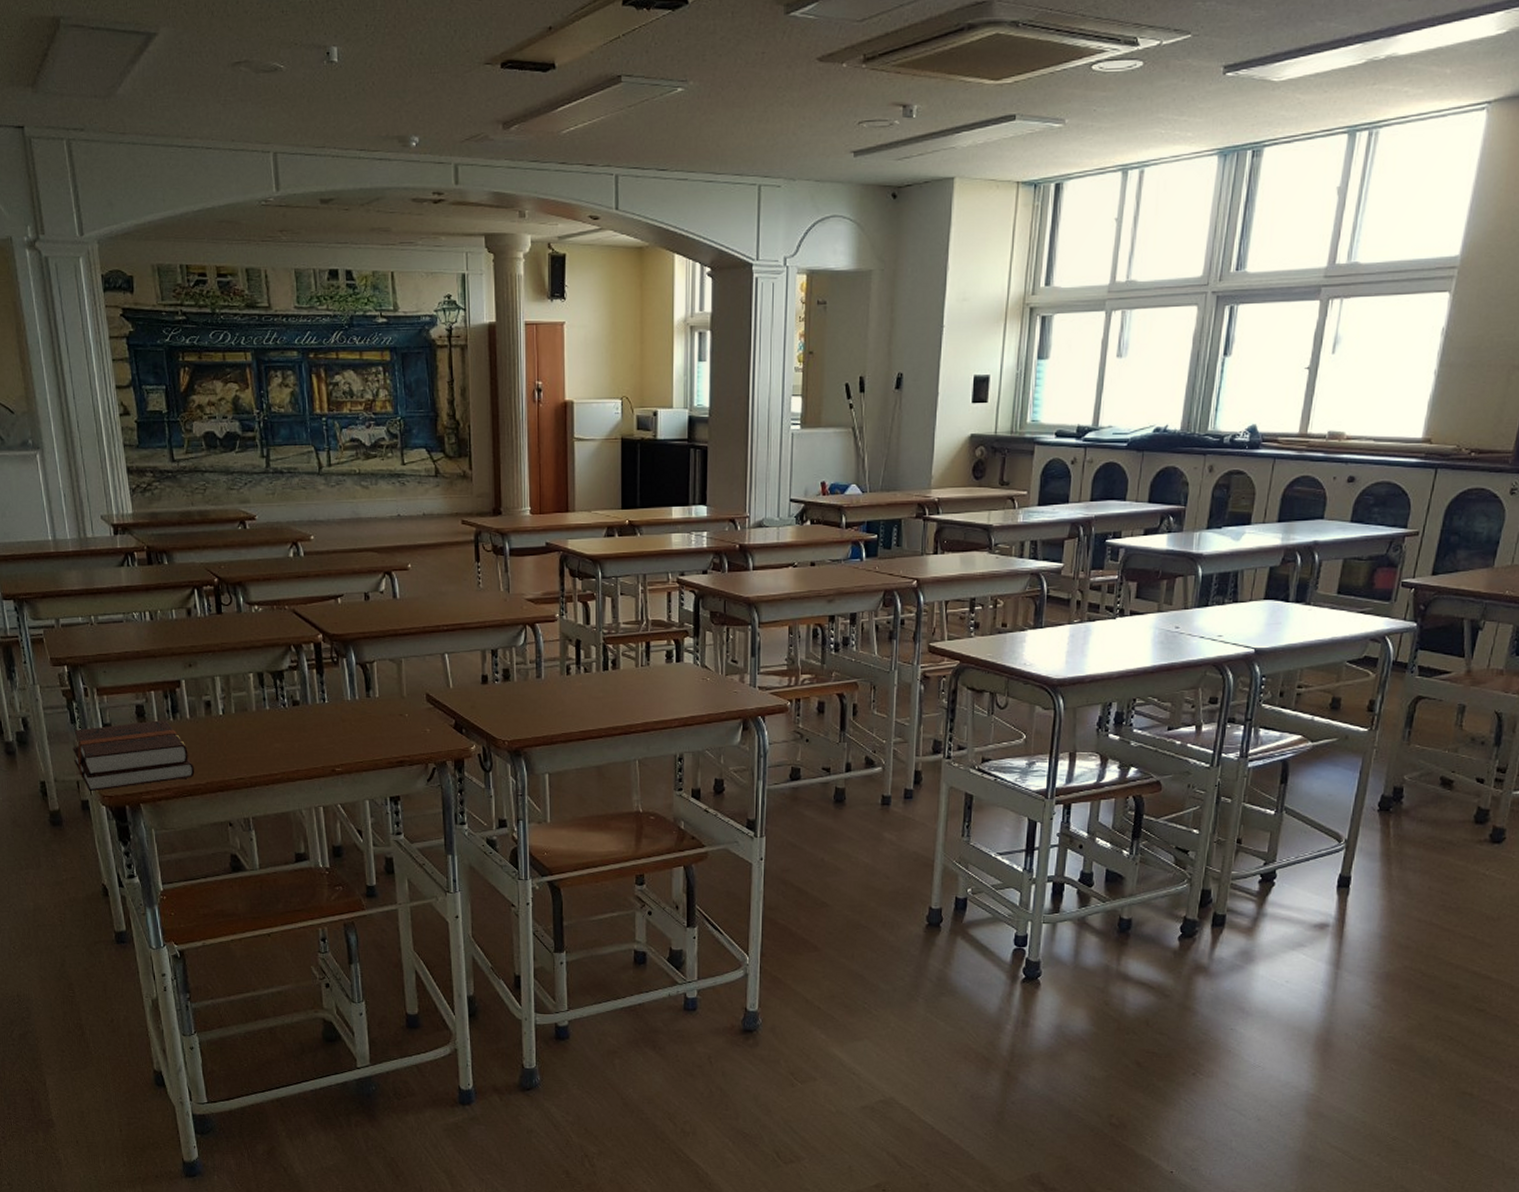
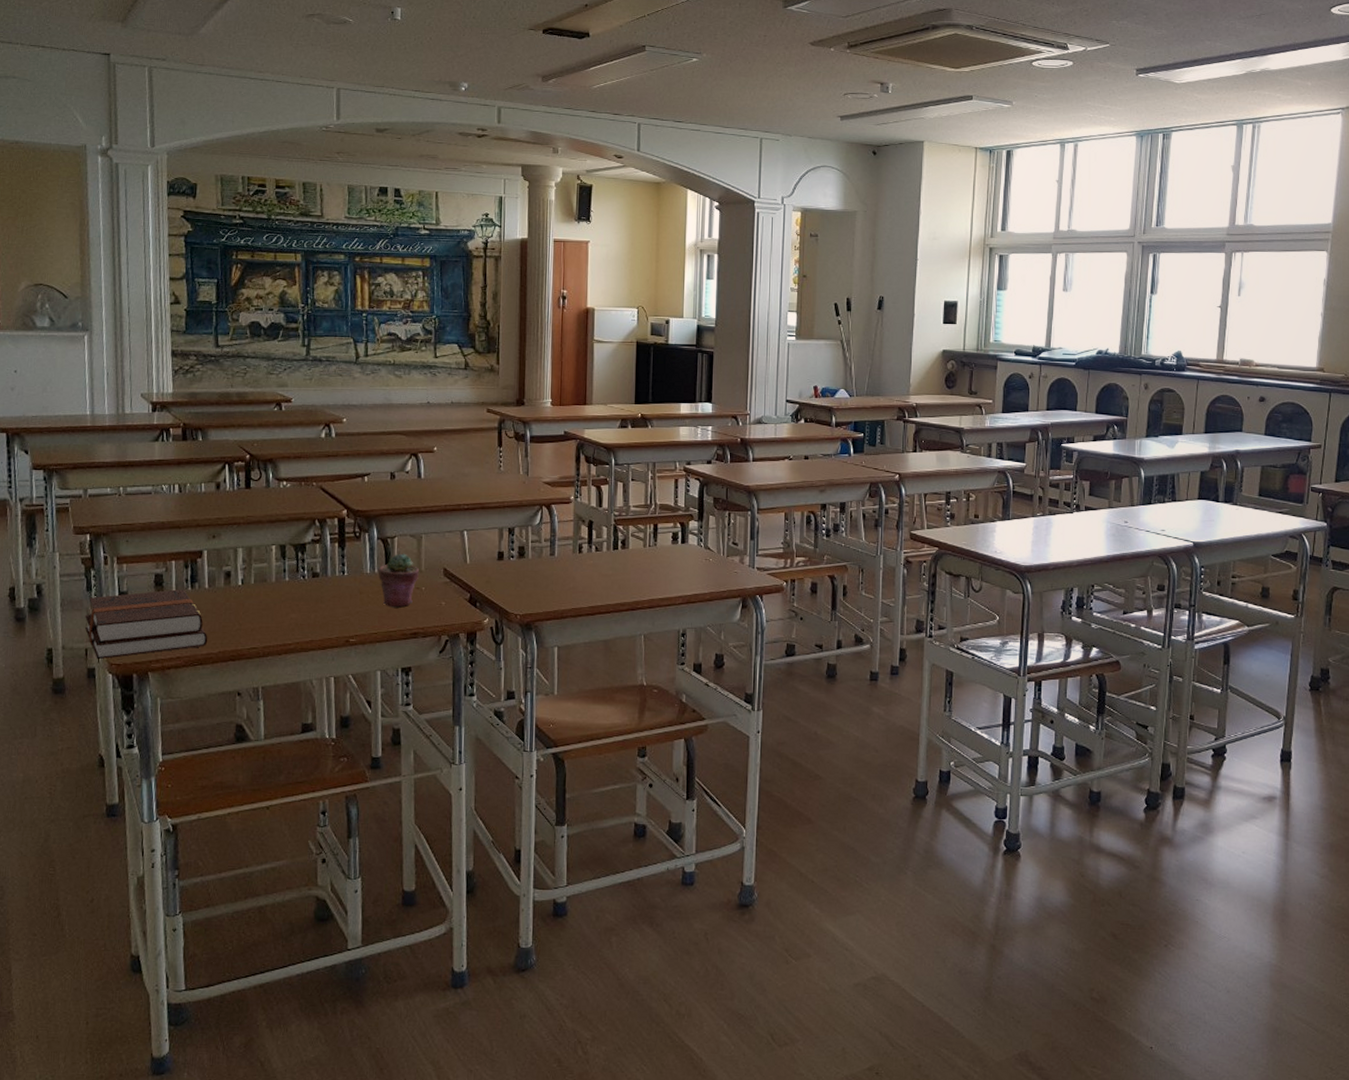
potted succulent: none [360,679,401,735] -> present [379,553,419,608]

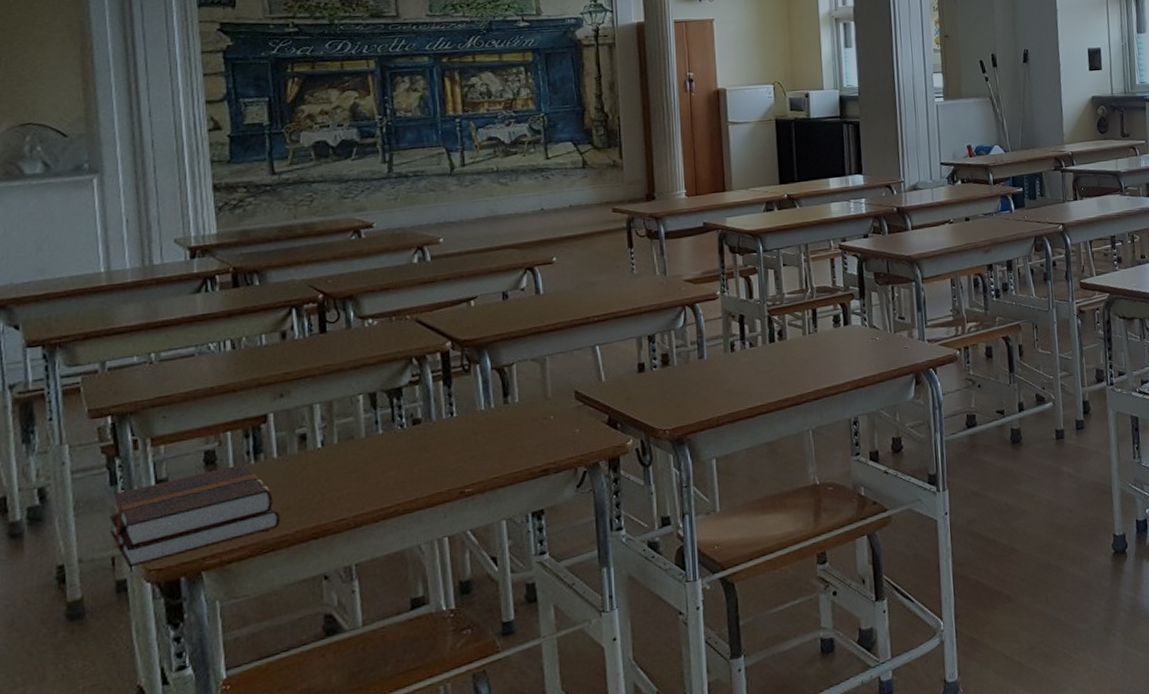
potted succulent: present [379,553,419,608] -> none [496,381,545,445]

